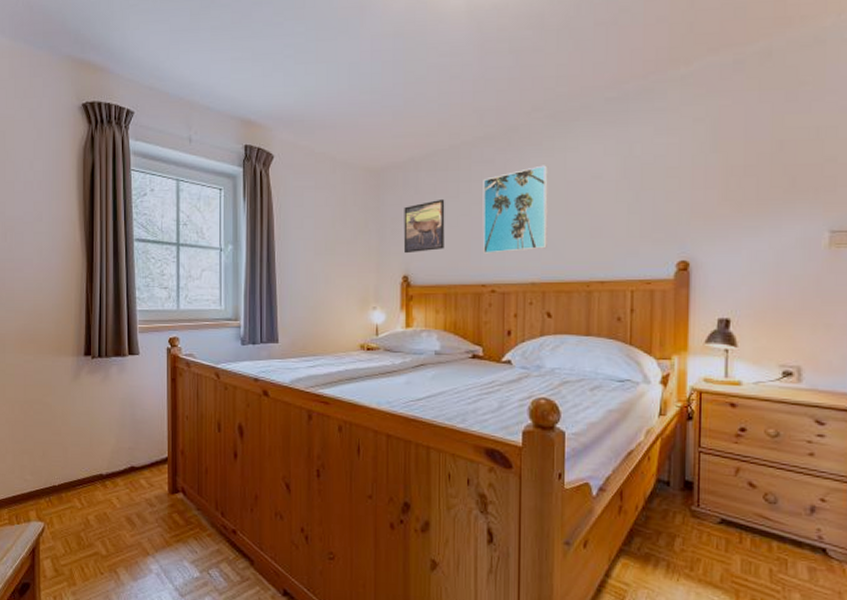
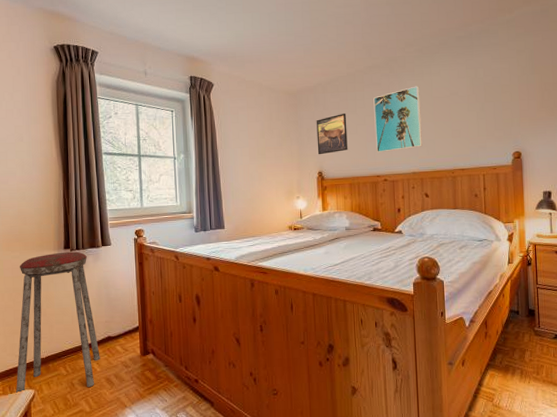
music stool: none [23,359,121,526] -> present [15,251,100,395]

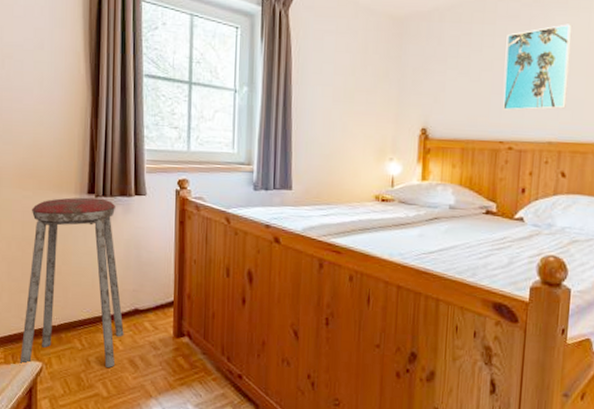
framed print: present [316,113,348,155] -> none [423,52,468,106]

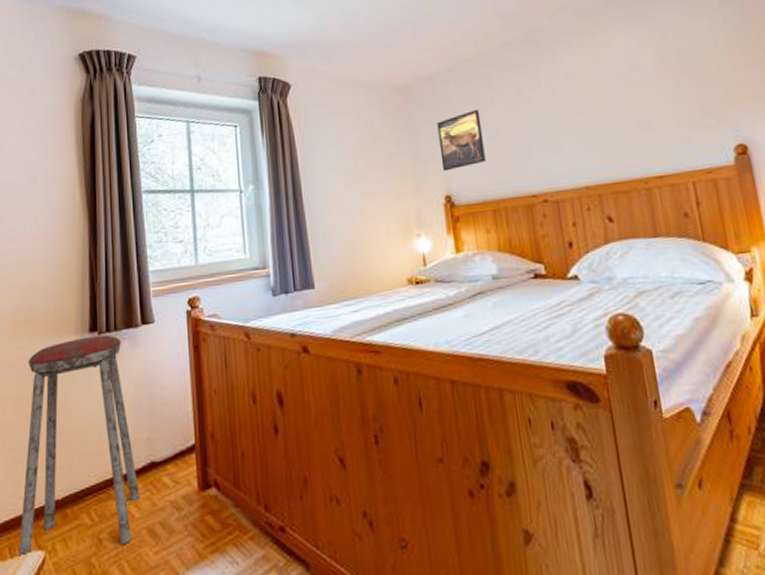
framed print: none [423,52,468,106] -> present [436,109,486,172]
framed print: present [503,24,573,111] -> none [516,62,595,162]

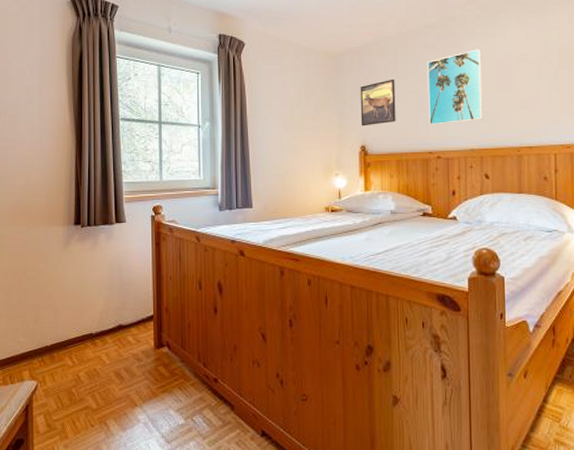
music stool: present [18,334,140,560] -> none [16,228,110,386]
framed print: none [516,62,595,162] -> present [427,49,483,125]

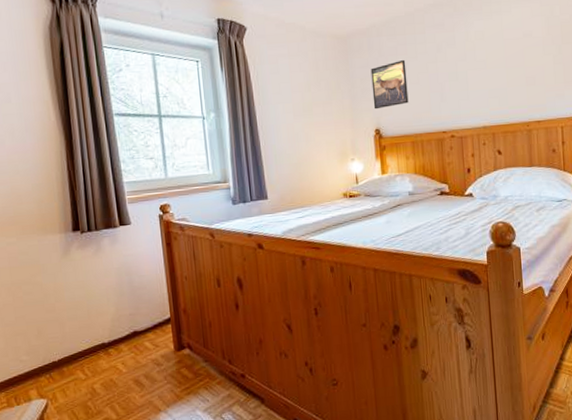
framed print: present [427,49,483,125] -> none [436,26,493,105]

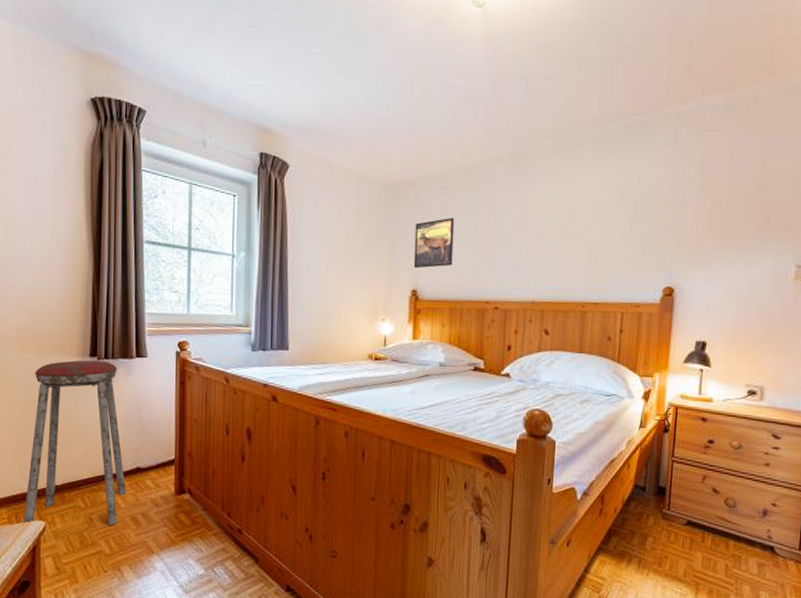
music stool: none [18,233,126,406] -> present [23,360,126,525]

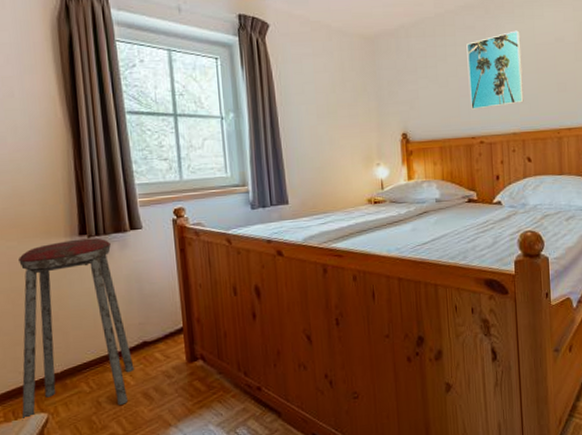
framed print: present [413,217,455,269] -> none [398,62,437,113]
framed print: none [489,190,553,272] -> present [466,30,524,110]

